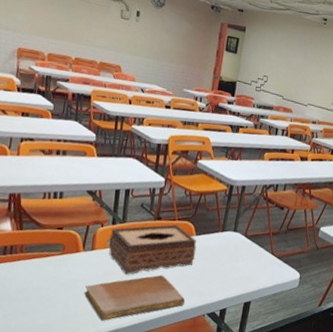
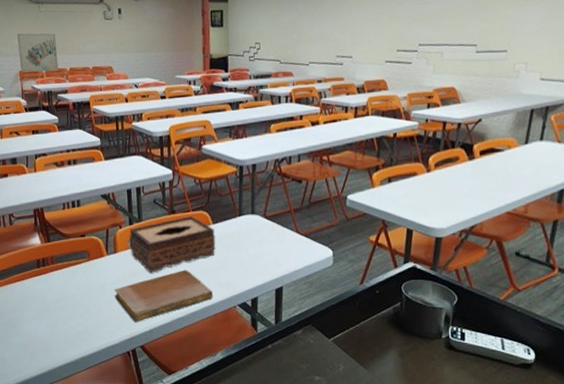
wall art: none [19,9,66,58] -> present [17,33,58,73]

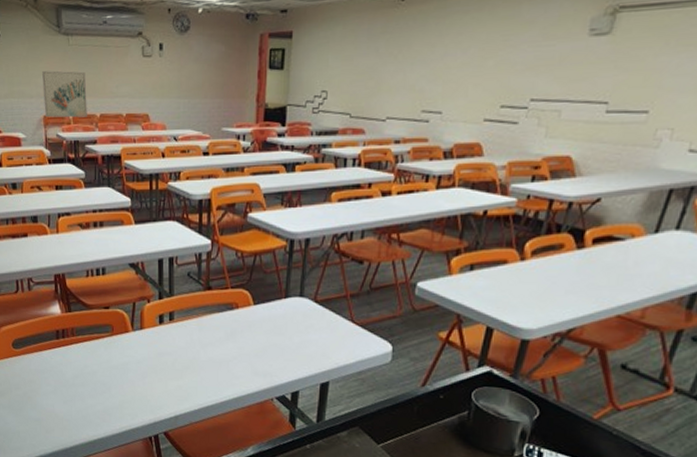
notebook: present [114,269,213,322] -> none [138,353,248,407]
tissue box: present [129,216,216,273] -> none [158,294,256,355]

